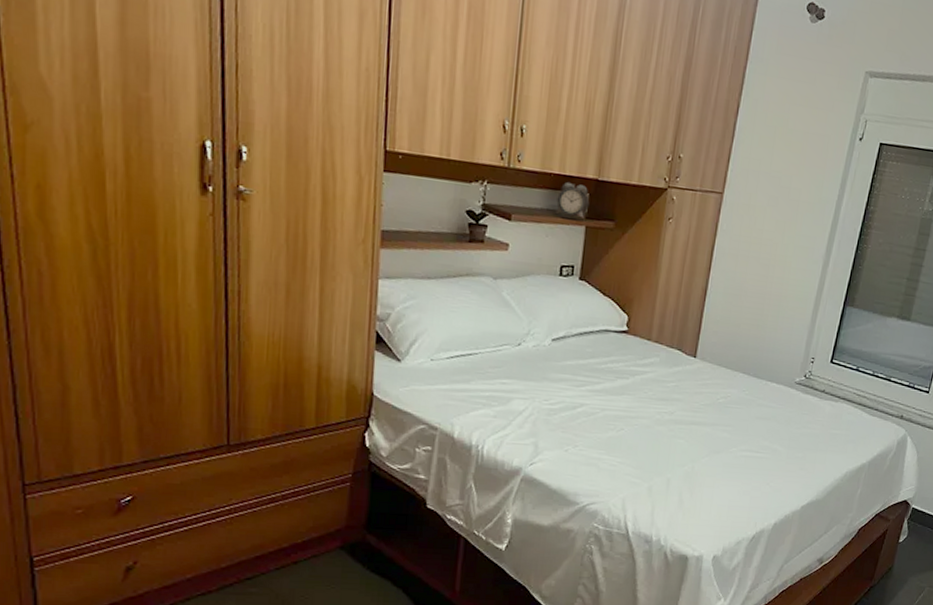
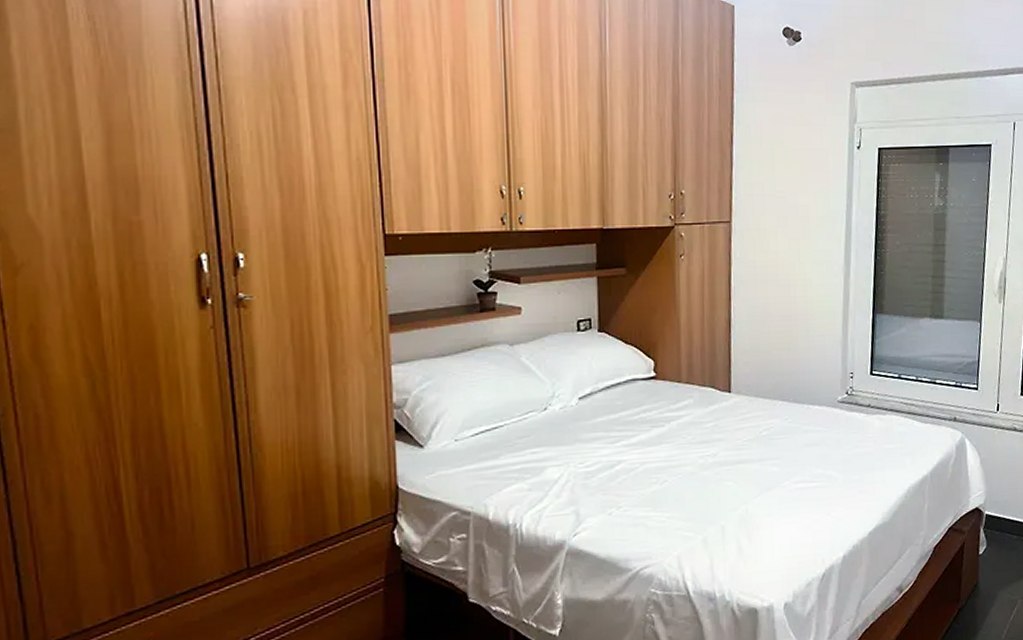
alarm clock: present [555,182,590,220] -> none [564,236,598,271]

